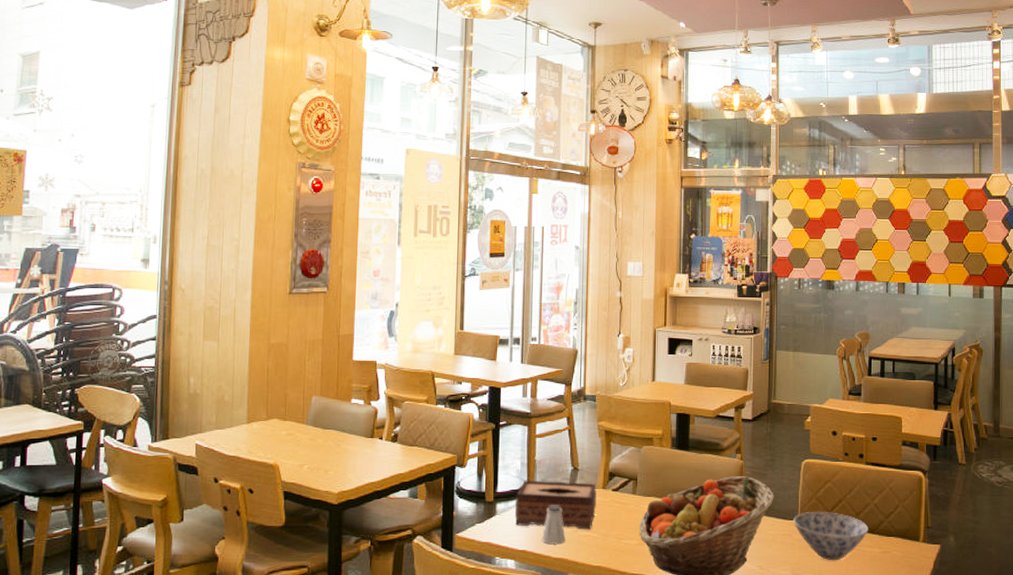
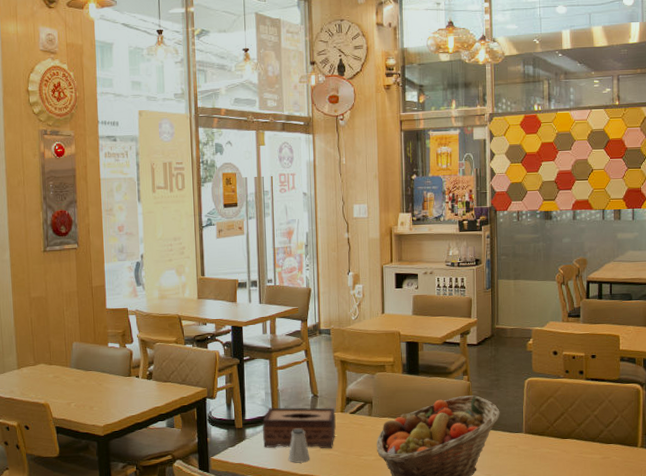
bowl: present [793,512,869,561] -> none [518,424,590,468]

